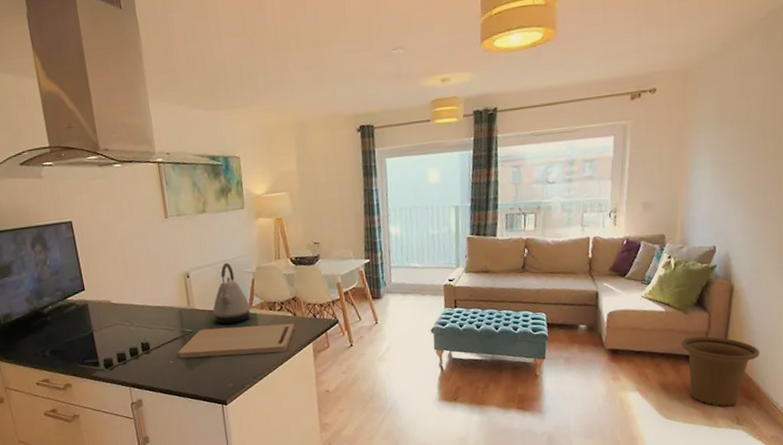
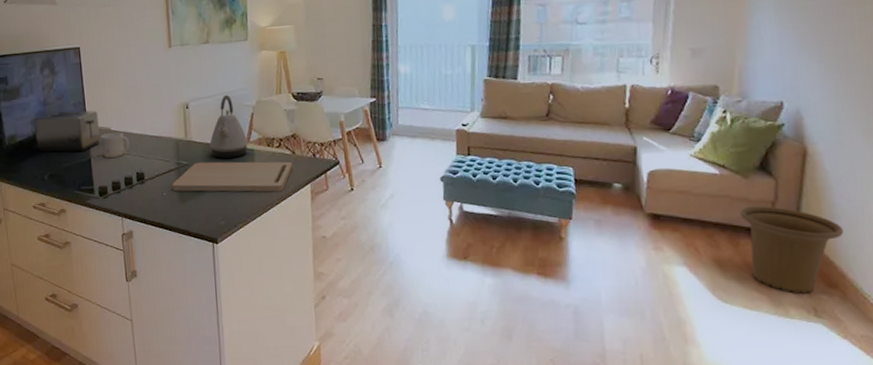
toaster: none [28,284,102,329] -> present [33,110,101,152]
mug: none [101,304,133,331] -> present [101,132,130,159]

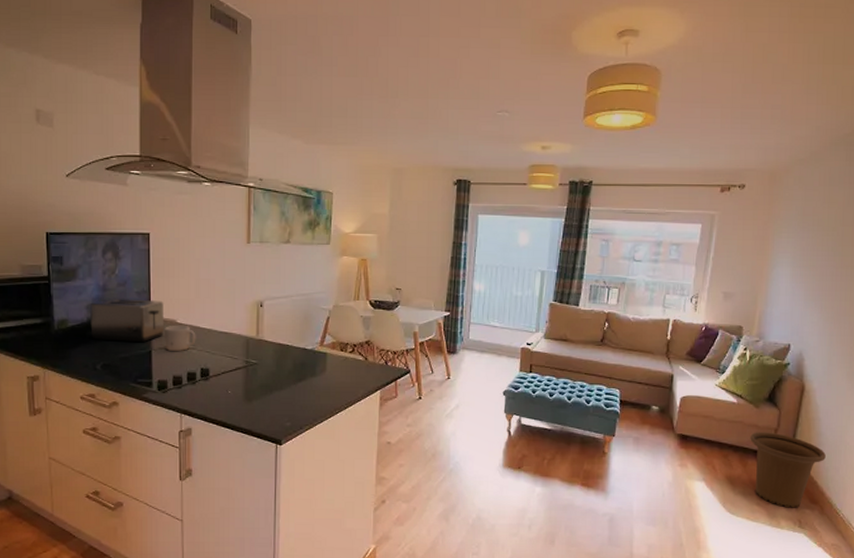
cutting board: present [171,161,293,192] -> none [238,362,364,396]
kettle: present [209,94,249,159] -> none [282,296,322,360]

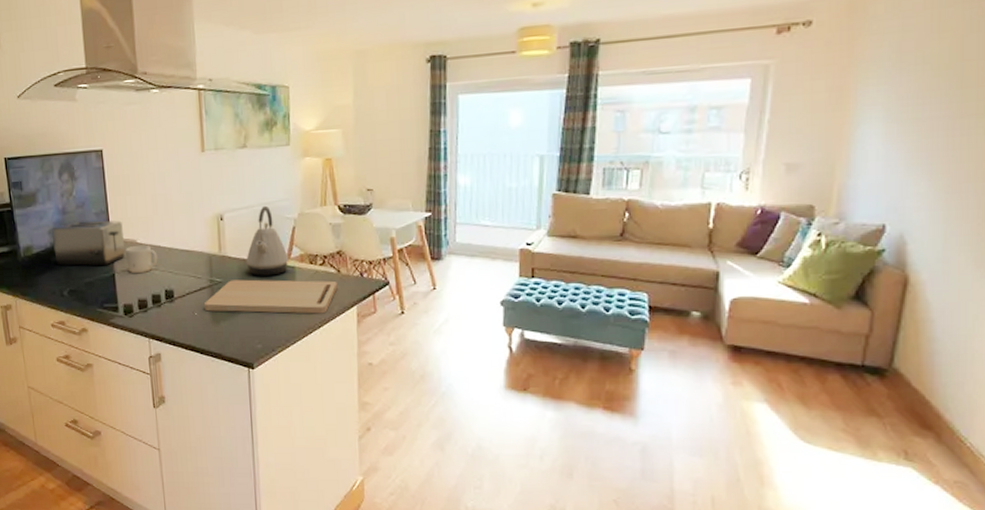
cutting board: none [238,362,364,396] -> present [203,279,338,314]
kettle: none [282,296,322,360] -> present [246,205,289,276]
basket: present [750,432,826,508] -> none [830,339,943,435]

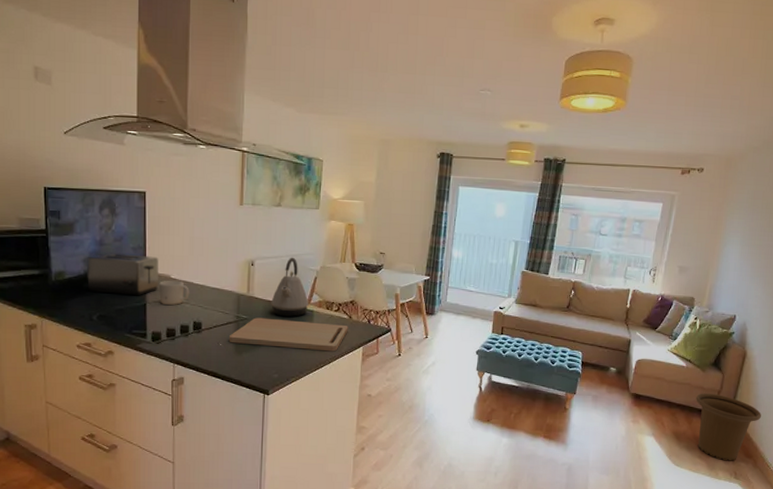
basket: none [830,339,943,435] -> present [696,393,761,461]

